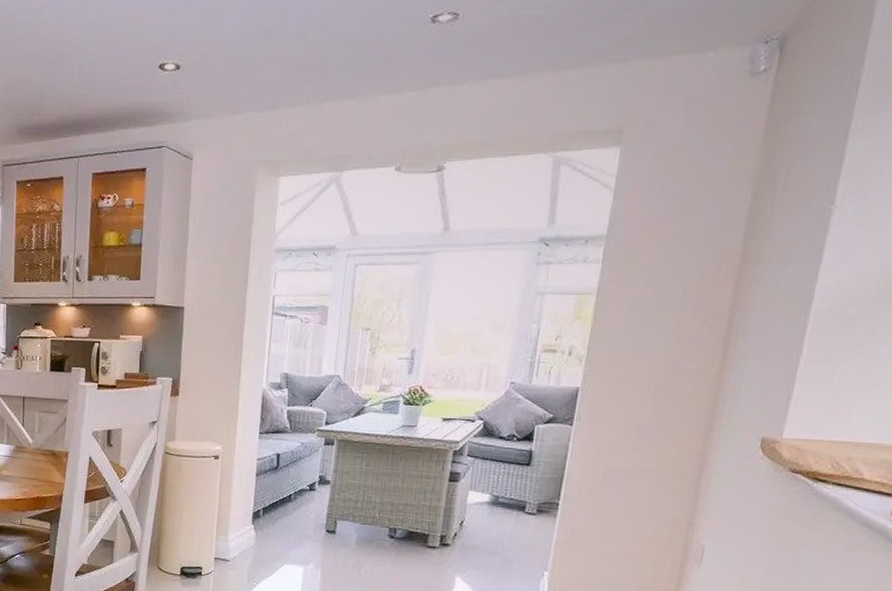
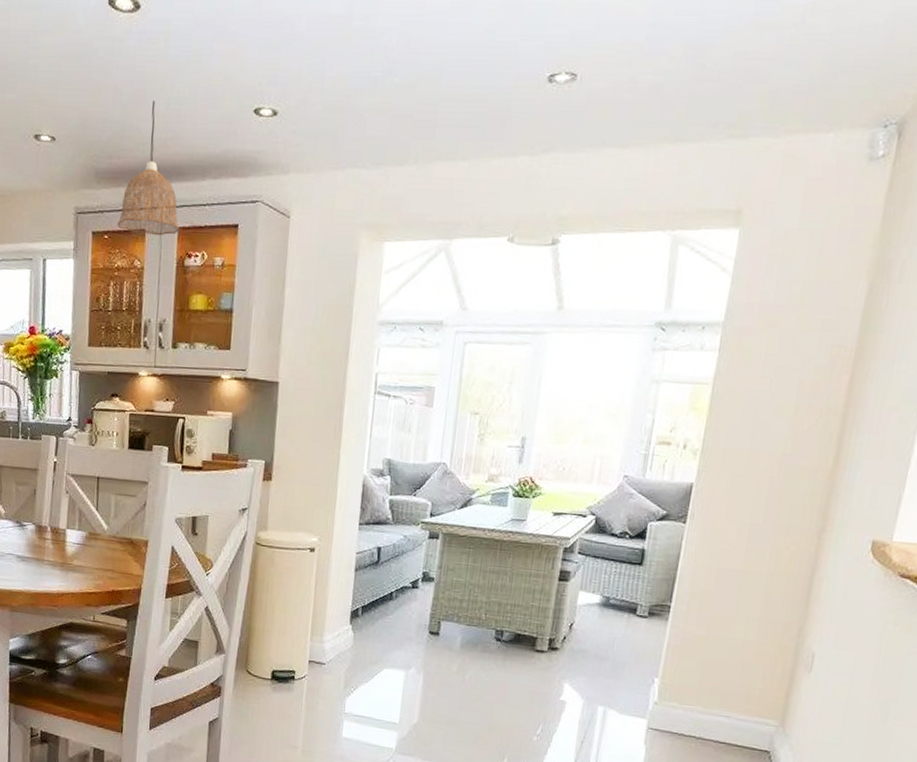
pendant lamp: none [38,63,94,182] -> present [117,101,180,236]

